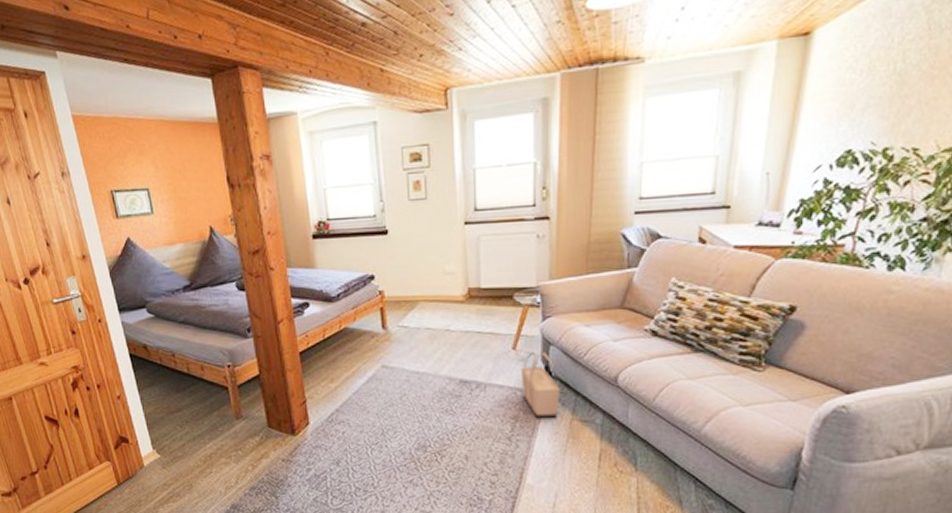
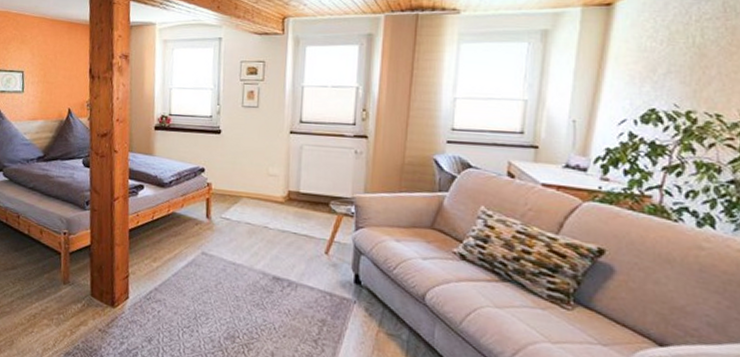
shopping bag: present [520,351,560,419] -> none [331,258,369,327]

